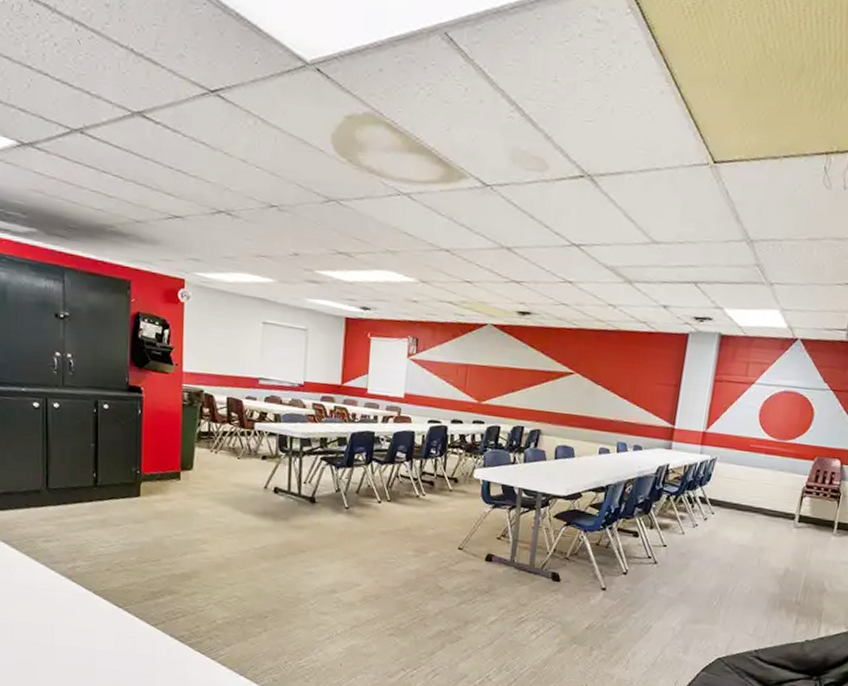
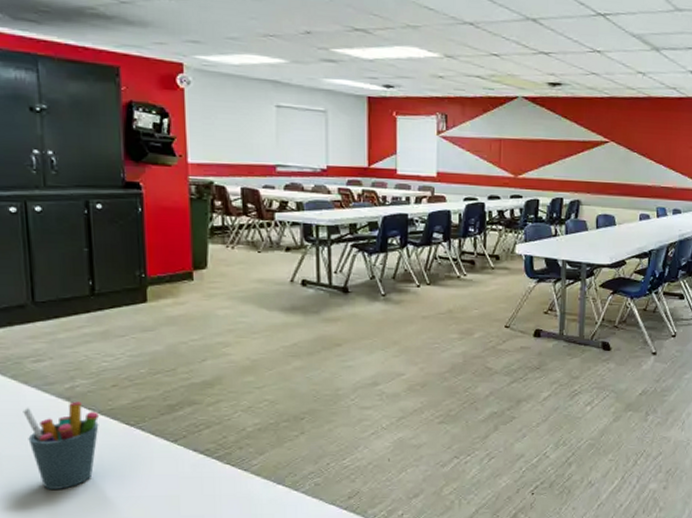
pen holder: none [33,580,95,658] -> present [22,401,100,489]

